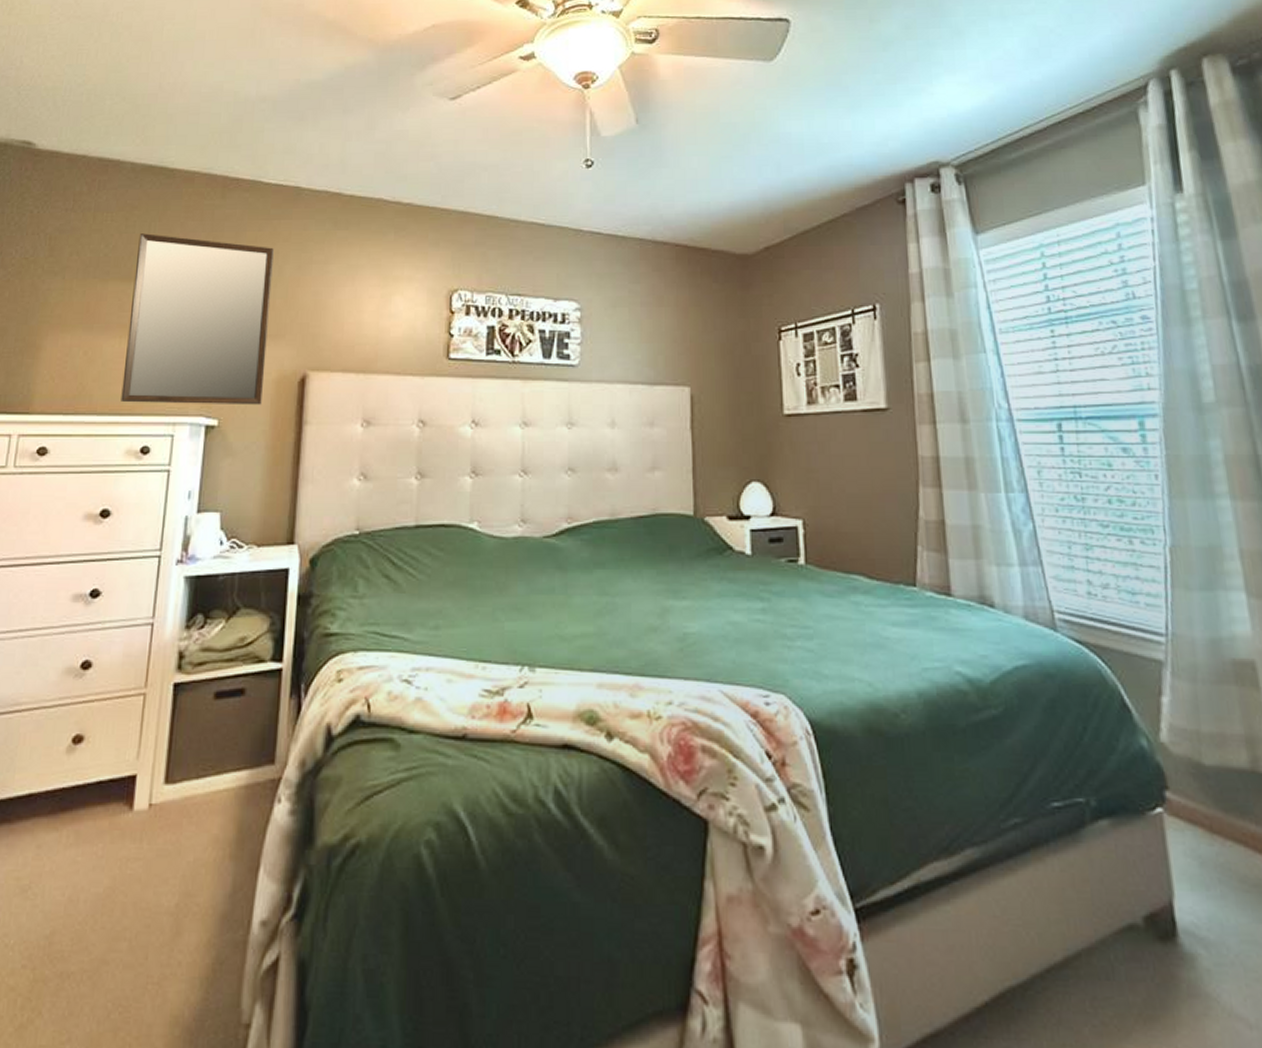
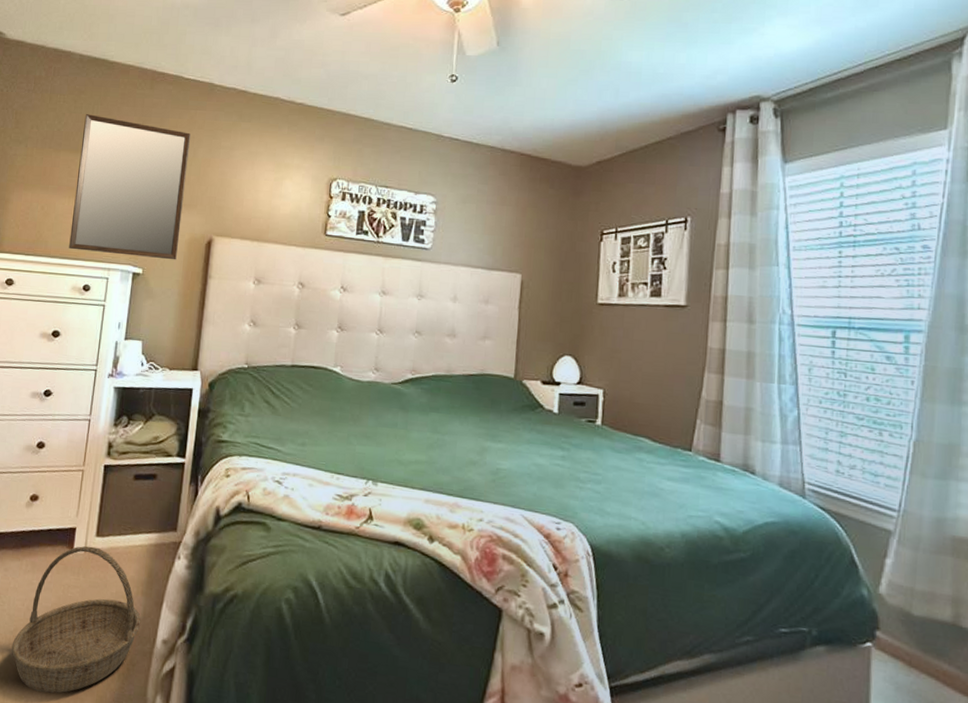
basket: none [46,798,230,1023] -> present [11,546,141,694]

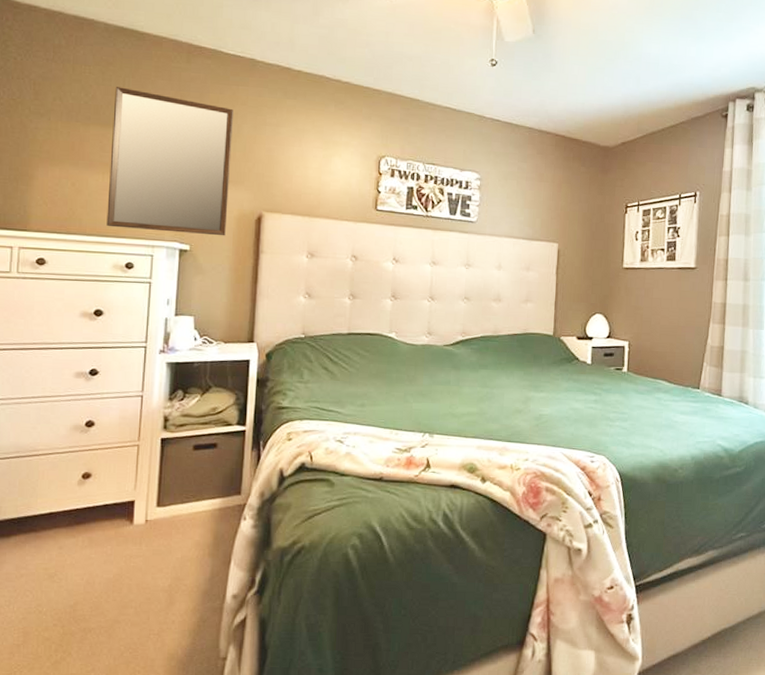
basket: present [11,546,141,694] -> none [72,516,210,659]

